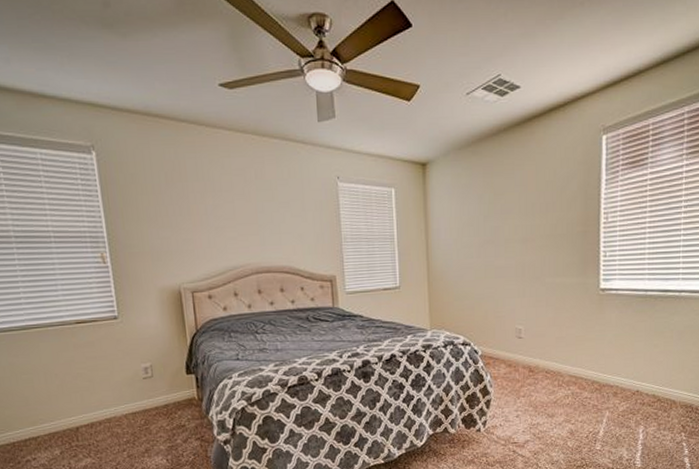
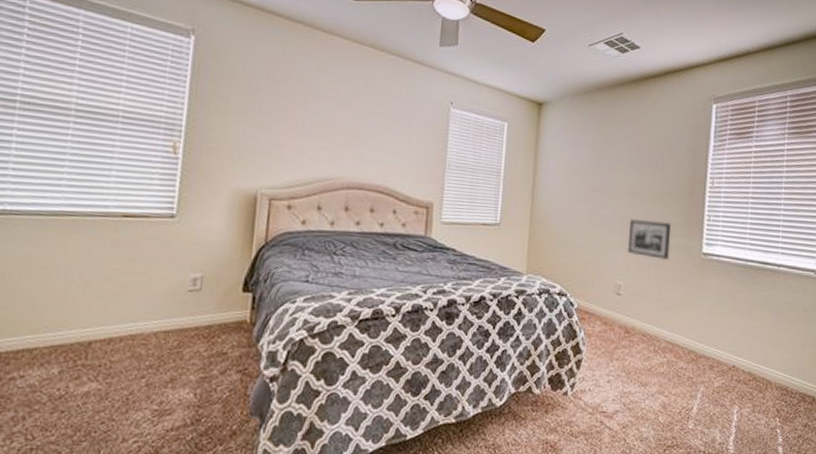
picture frame: none [524,264,567,301] -> present [627,219,671,261]

